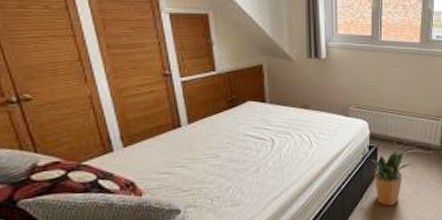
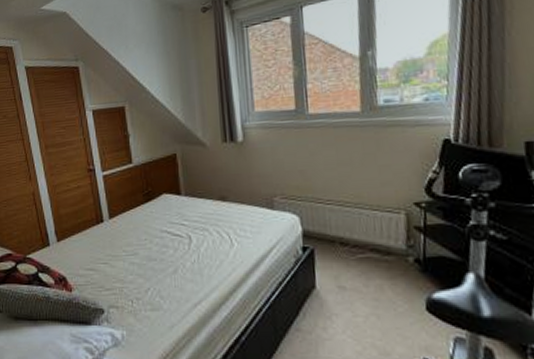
potted plant: present [371,150,412,206] -> none [306,254,365,329]

